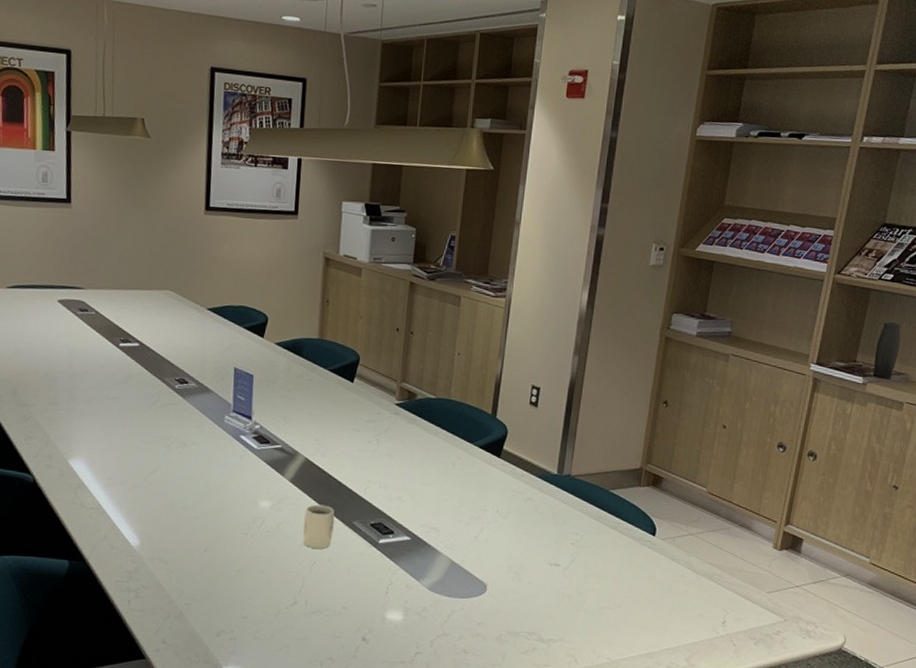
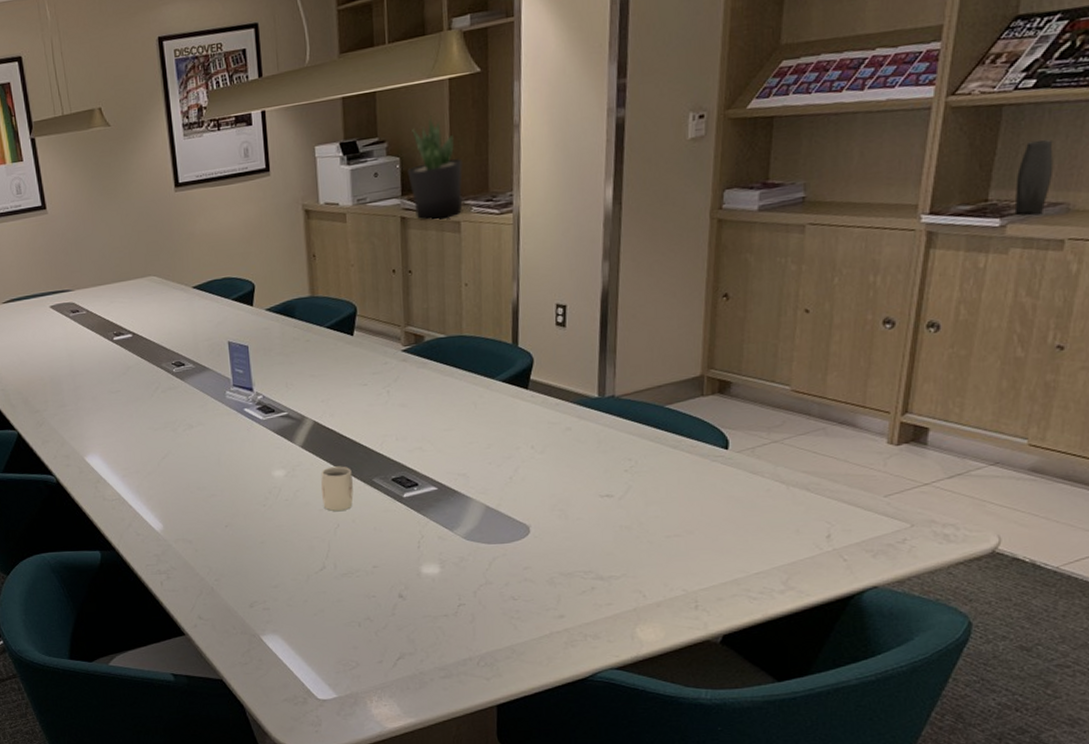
planter: none [421,198,469,292] -> present [407,116,463,221]

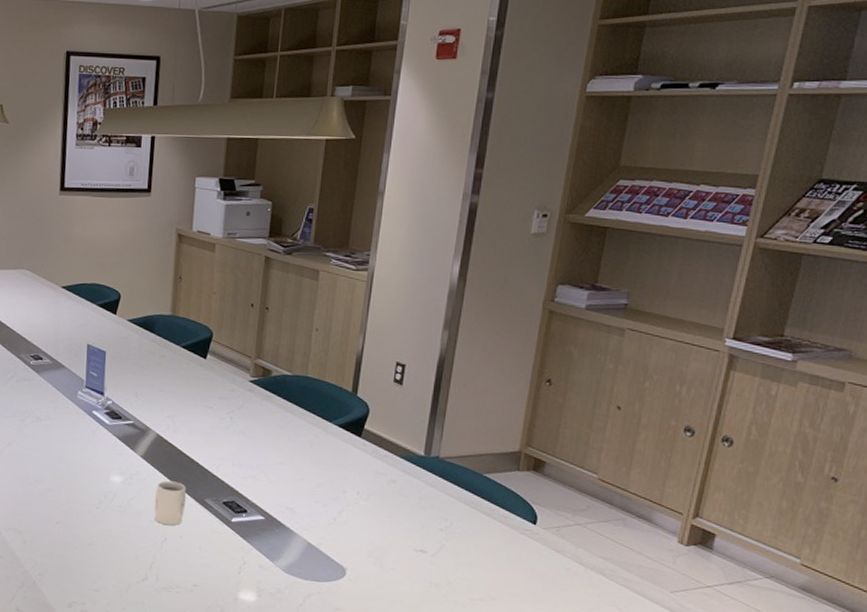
planter: present [407,116,463,221] -> none [277,169,328,266]
vase: present [1014,139,1054,217] -> none [805,290,842,357]

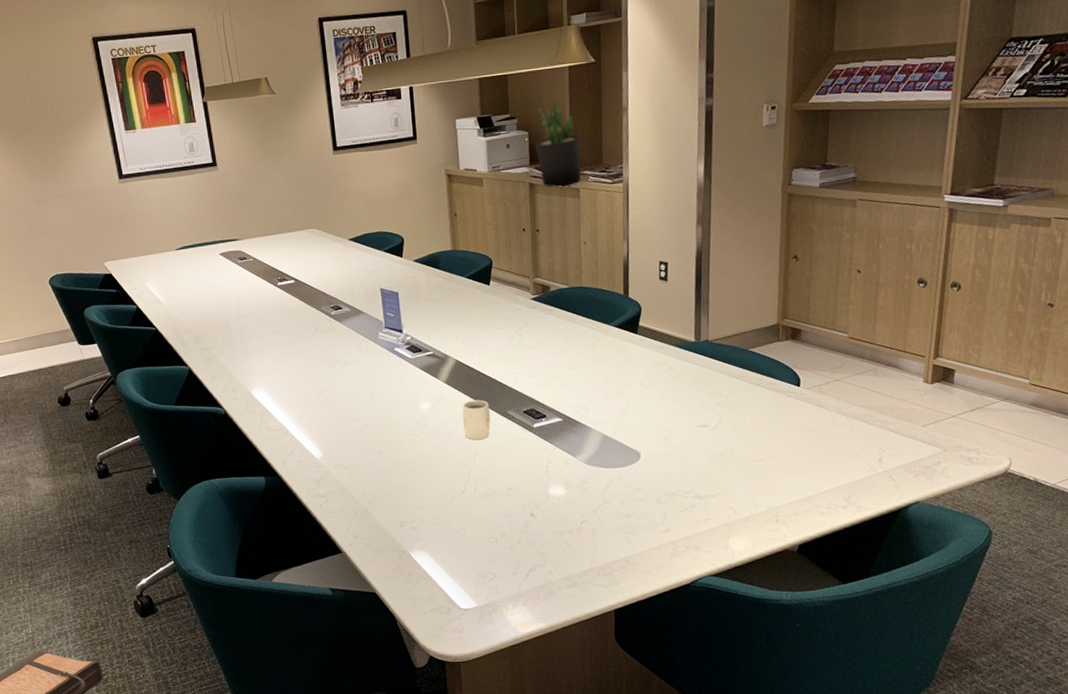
planter: none [277,169,328,266] -> present [534,97,581,187]

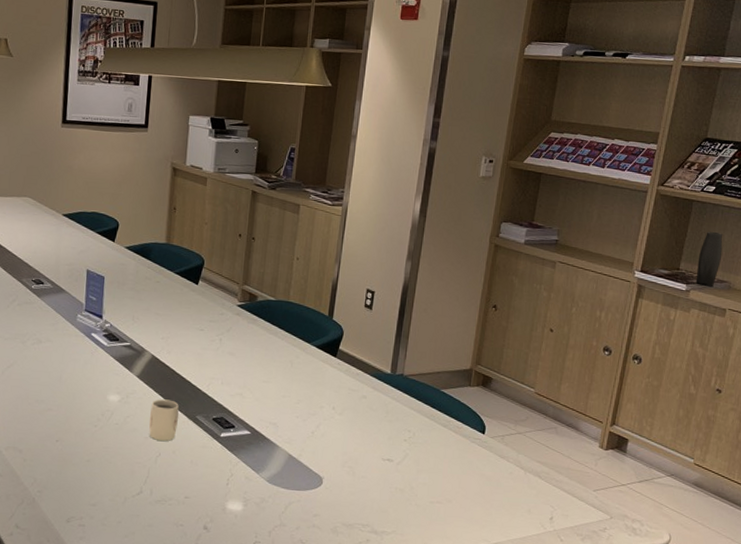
planter: present [534,97,581,187] -> none [263,112,308,200]
vase: none [1013,137,1041,199] -> present [695,231,723,287]

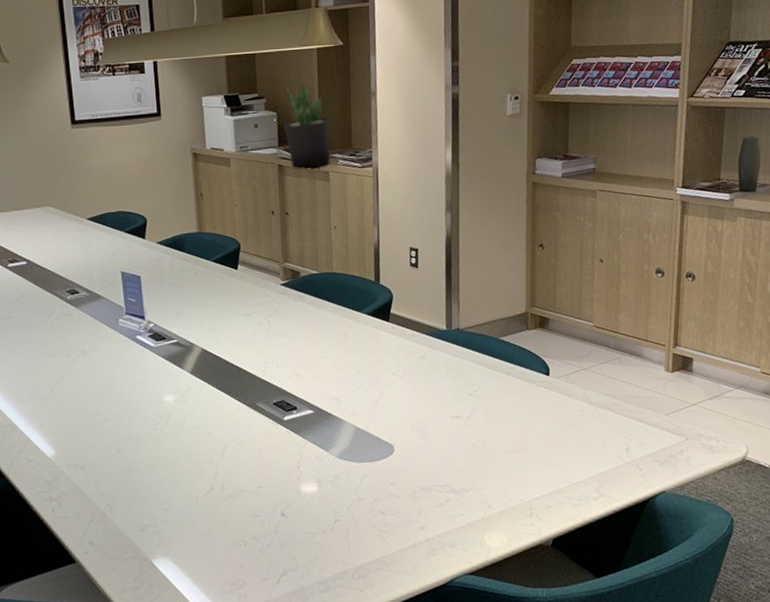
mug: present [149,399,179,442] -> none [208,391,239,435]
planter: none [263,112,308,200] -> present [283,79,330,170]

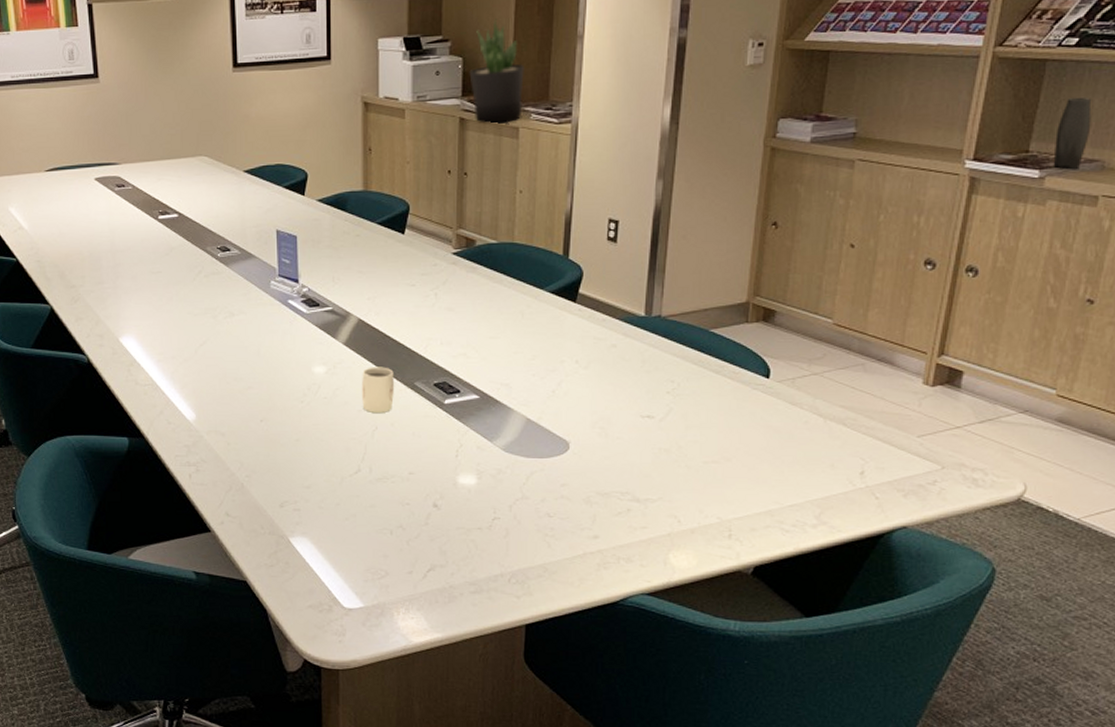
mug: none [208,391,239,435] -> present [361,367,394,414]

